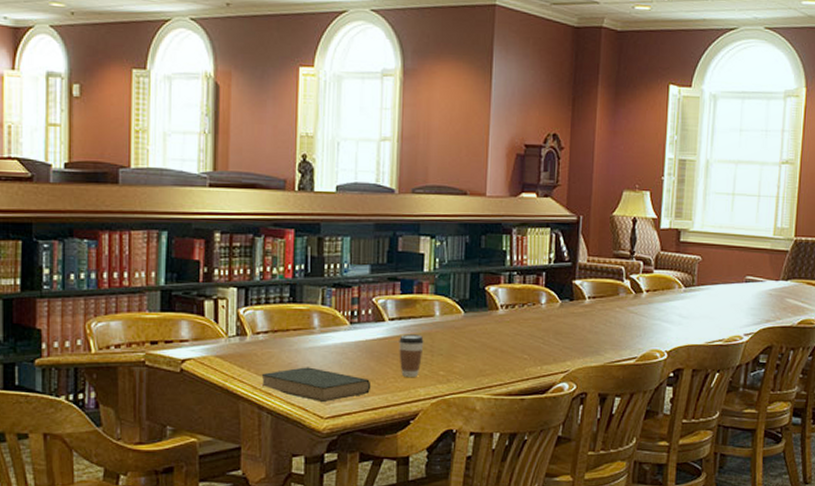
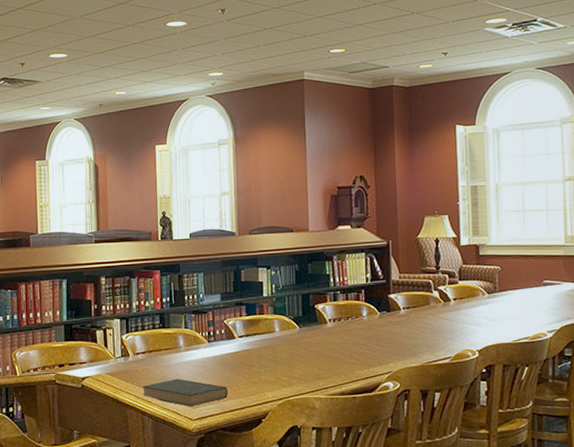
coffee cup: present [399,334,424,377] -> none [248,348,268,383]

